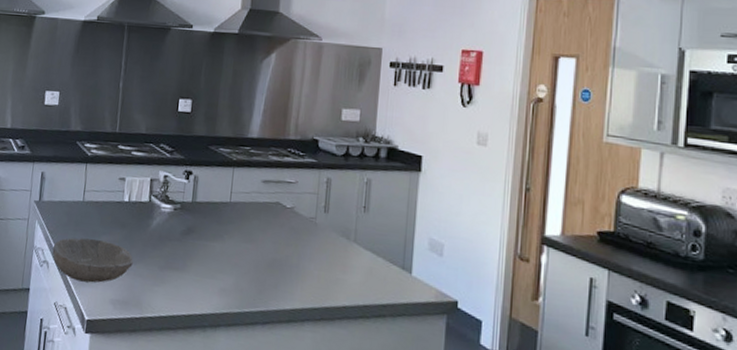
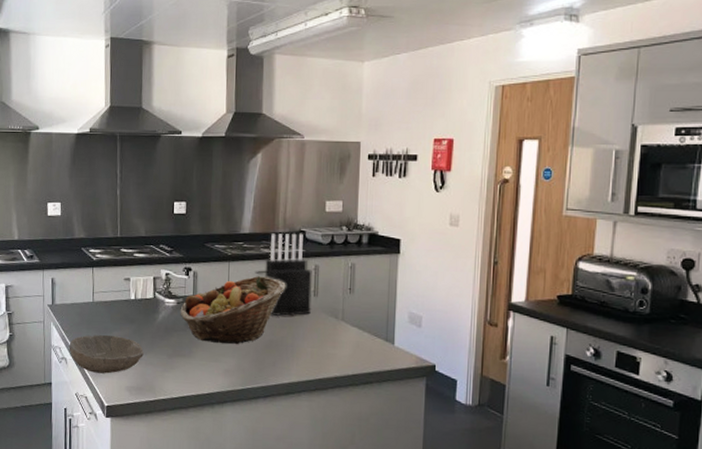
fruit basket: none [176,185,294,261] -> present [180,276,286,345]
knife block: none [271,140,324,233] -> present [265,233,312,316]

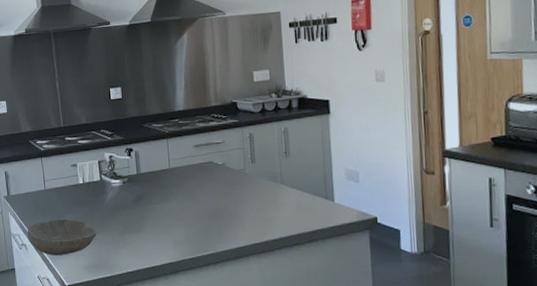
fruit basket: present [180,276,286,345] -> none [126,149,224,217]
knife block: present [265,233,312,316] -> none [201,104,250,185]

